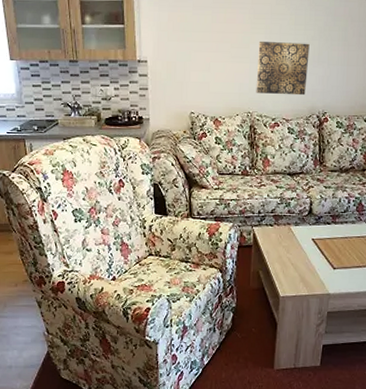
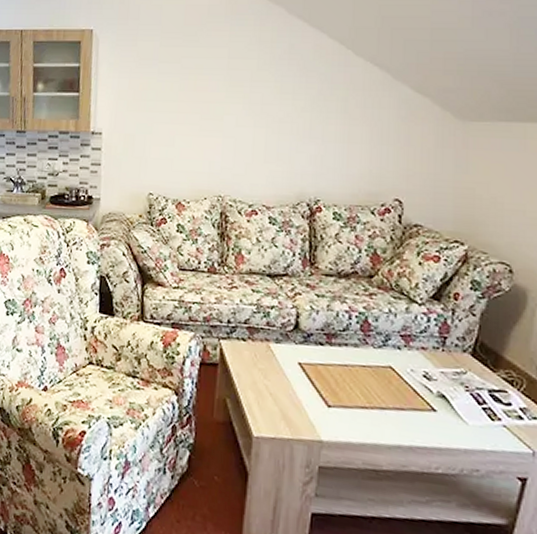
wall art: present [256,41,310,96] -> none [229,112,299,178]

